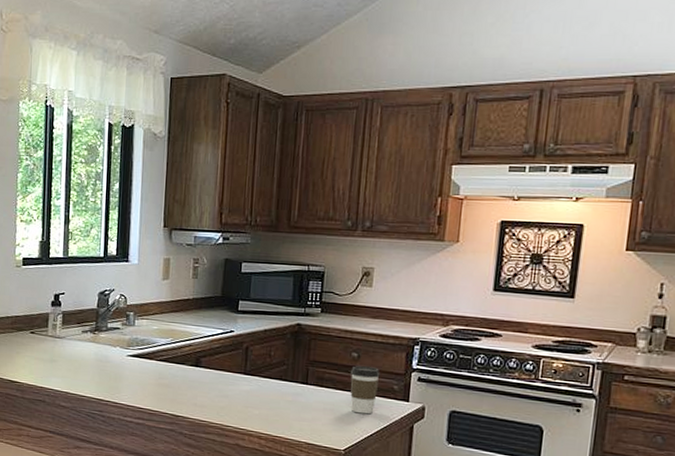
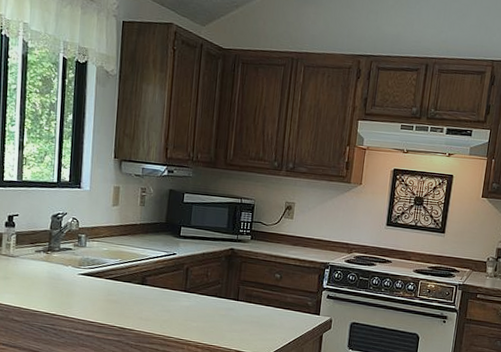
coffee cup: present [350,366,380,414] -> none [273,285,298,326]

